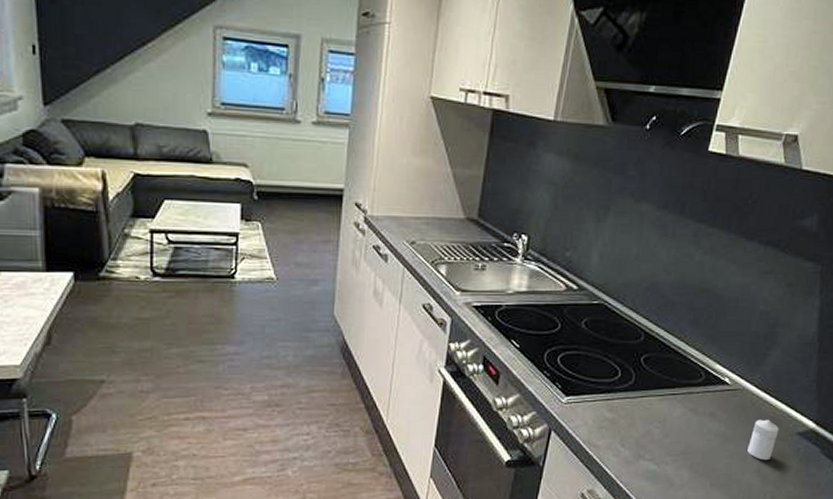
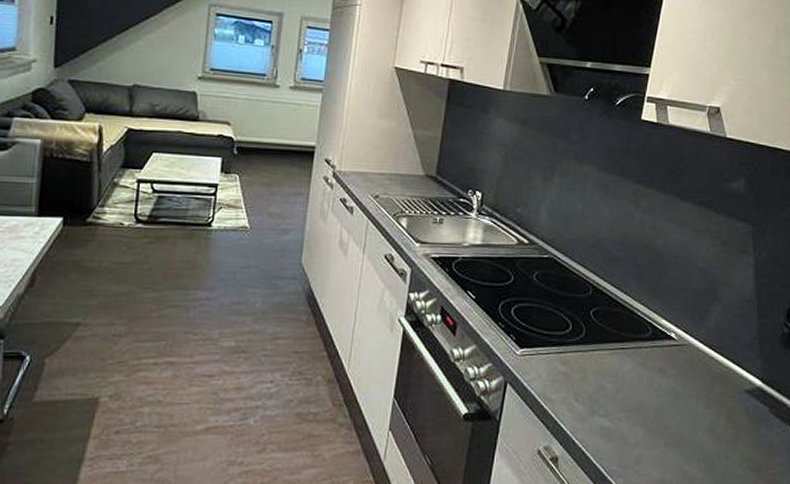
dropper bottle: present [747,419,779,461] -> none [698,376,727,419]

